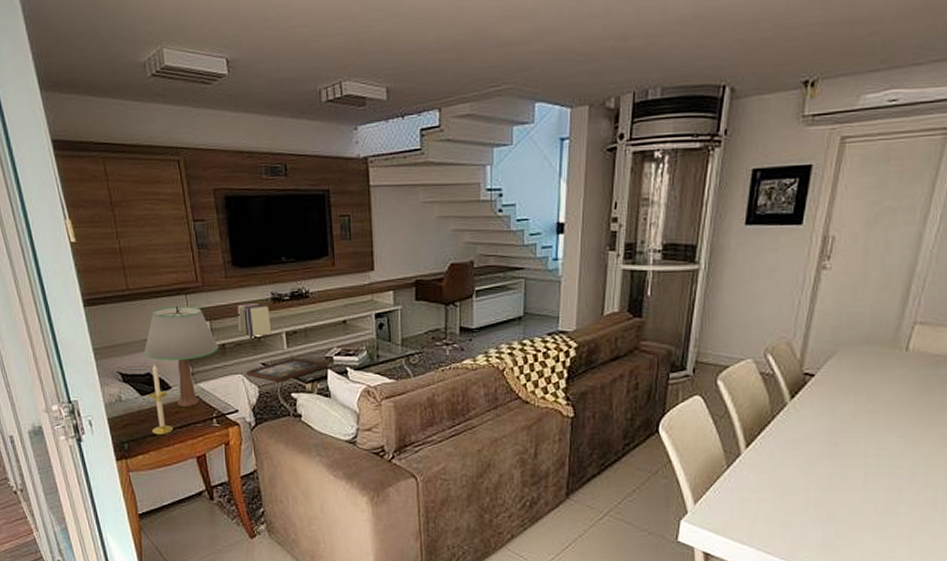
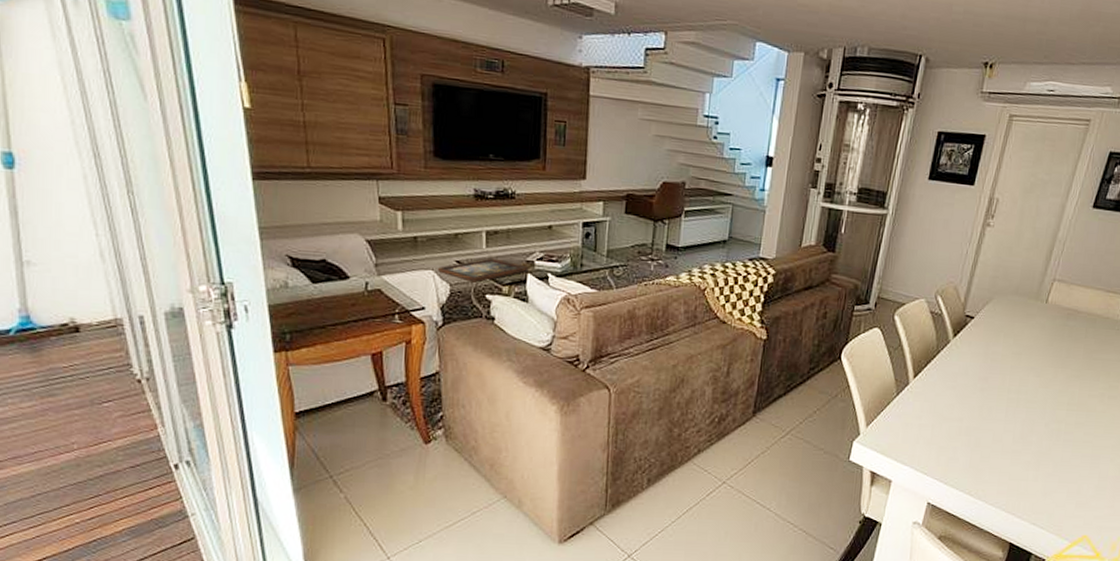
table lamp: present [143,305,218,408] -> none [320,190,409,301]
candle: present [148,364,174,435] -> none [321,251,348,328]
books: present [237,302,272,337] -> none [433,197,471,233]

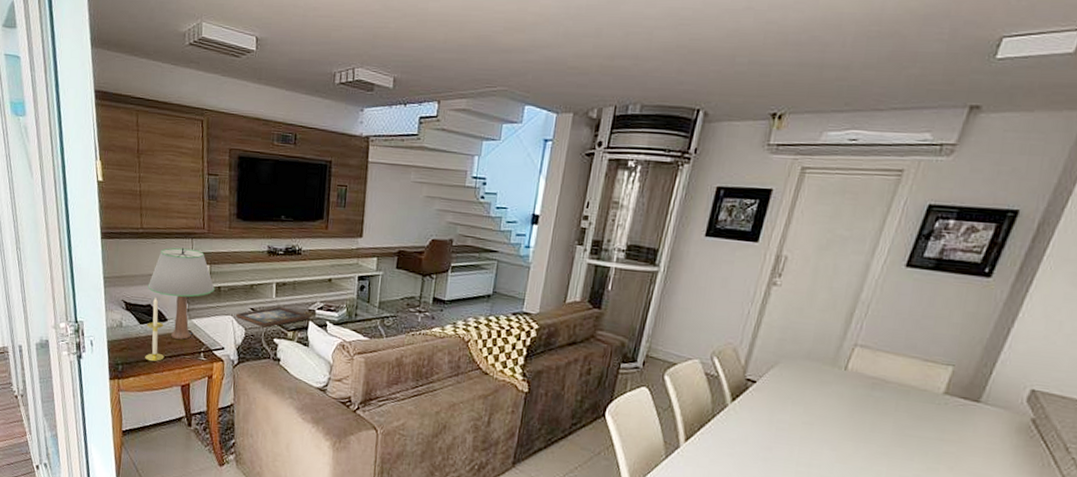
table lamp: none [320,190,409,301] -> present [147,247,215,341]
candle: none [321,251,348,328] -> present [145,297,165,362]

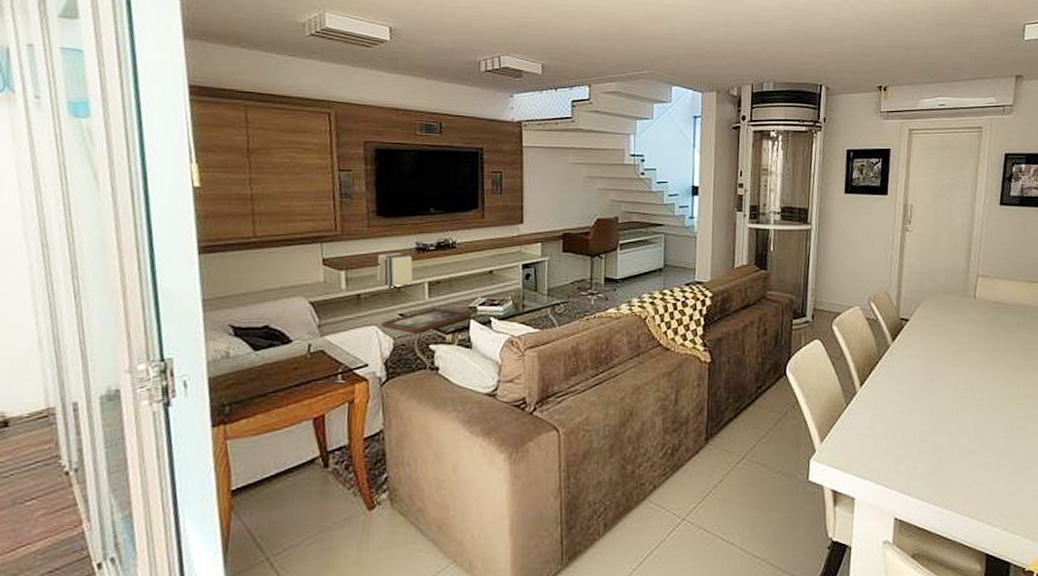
candle: present [145,297,165,362] -> none [262,316,290,395]
table lamp: present [147,247,215,341] -> none [264,254,353,364]
books: none [234,253,265,284] -> present [376,252,413,286]

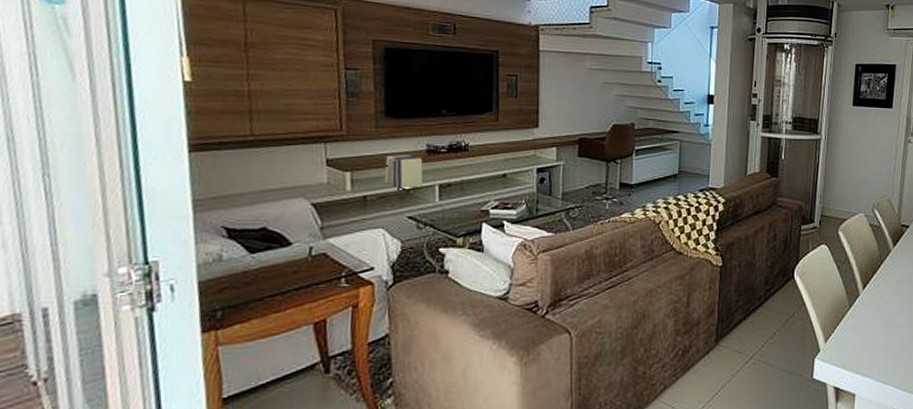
decorative tray: present [381,307,471,334] -> none [389,210,484,237]

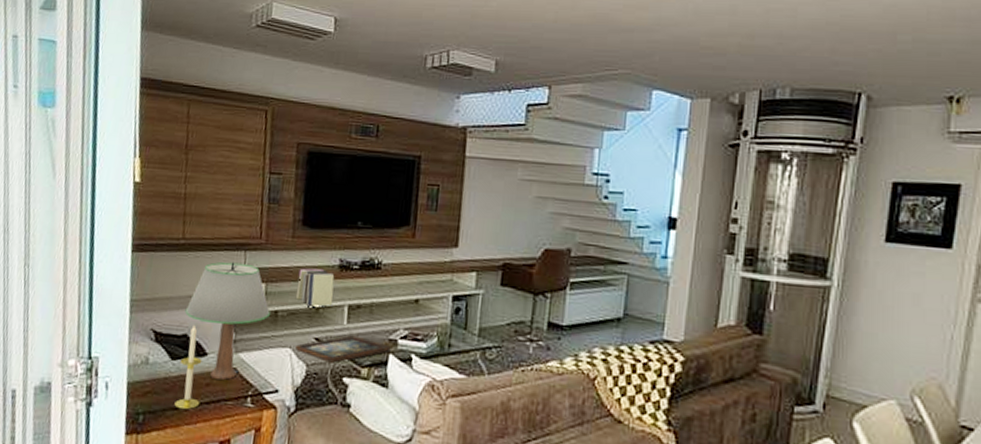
candle: none [258,218,288,300] -> present [174,325,203,410]
table lamp: none [261,154,358,267] -> present [185,262,270,381]
decorative tray: none [389,210,484,237] -> present [295,335,391,364]

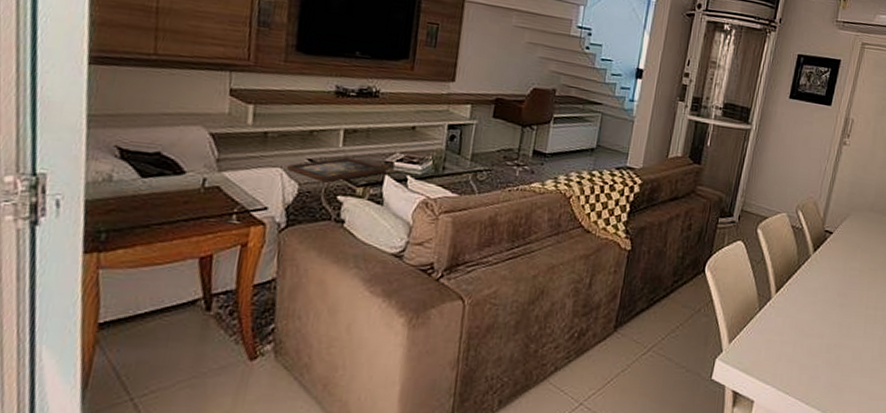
candle: present [174,325,203,410] -> none [145,143,180,228]
table lamp: present [185,262,270,381] -> none [157,81,259,199]
books: present [295,268,335,307] -> none [287,92,331,130]

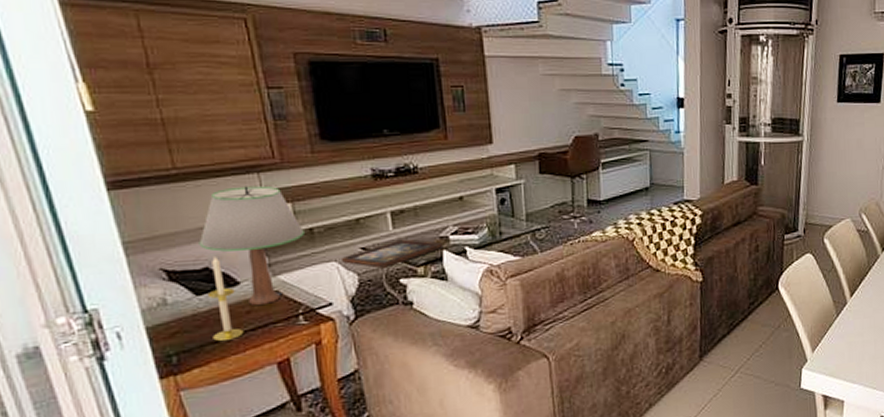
candle: none [145,143,180,228] -> present [207,257,244,342]
table lamp: none [157,81,259,199] -> present [199,185,304,307]

